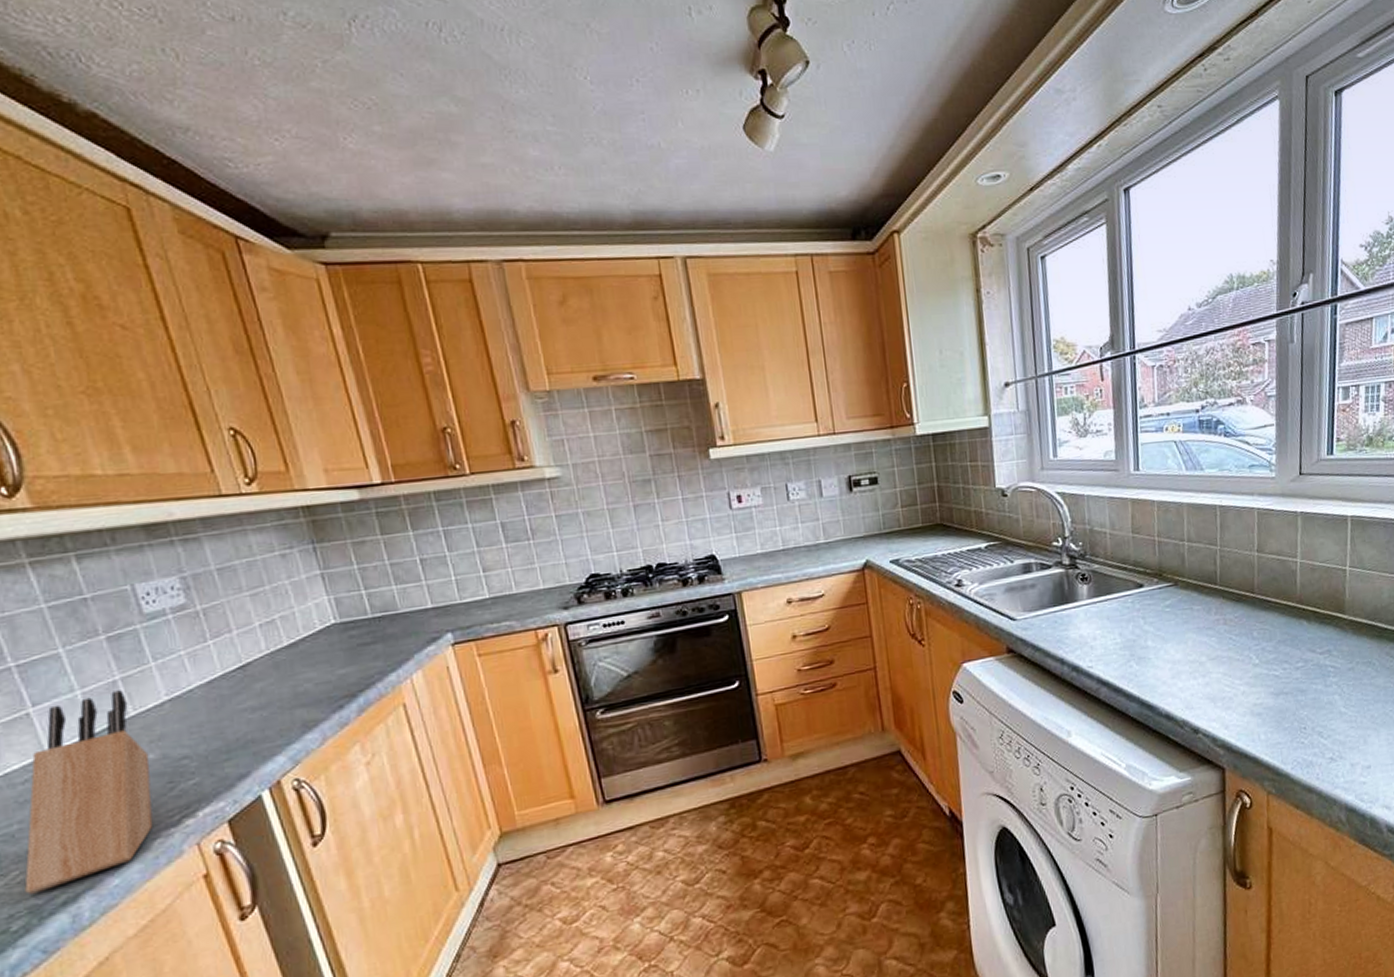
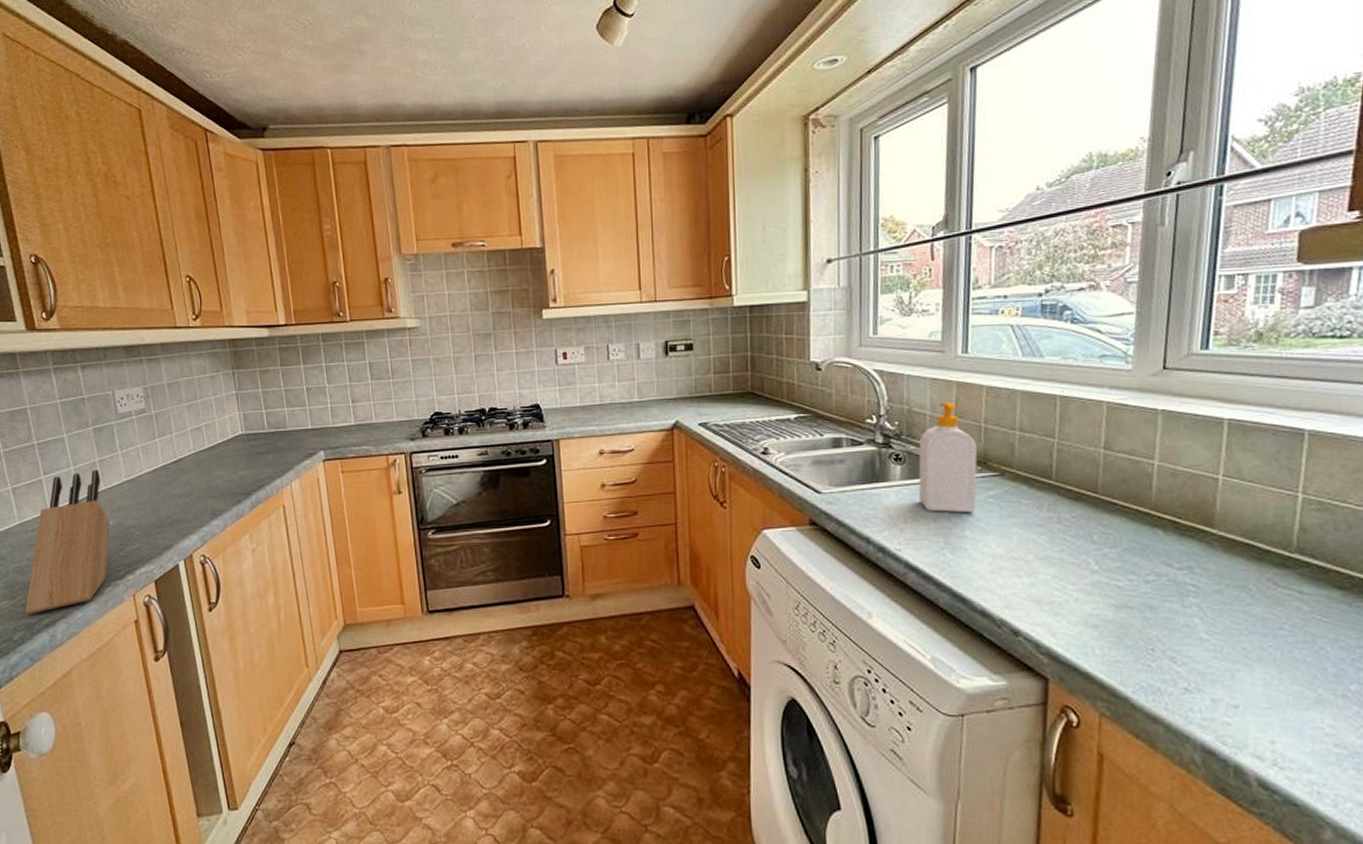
soap bottle: none [1102,519,1156,626] -> present [918,402,978,513]

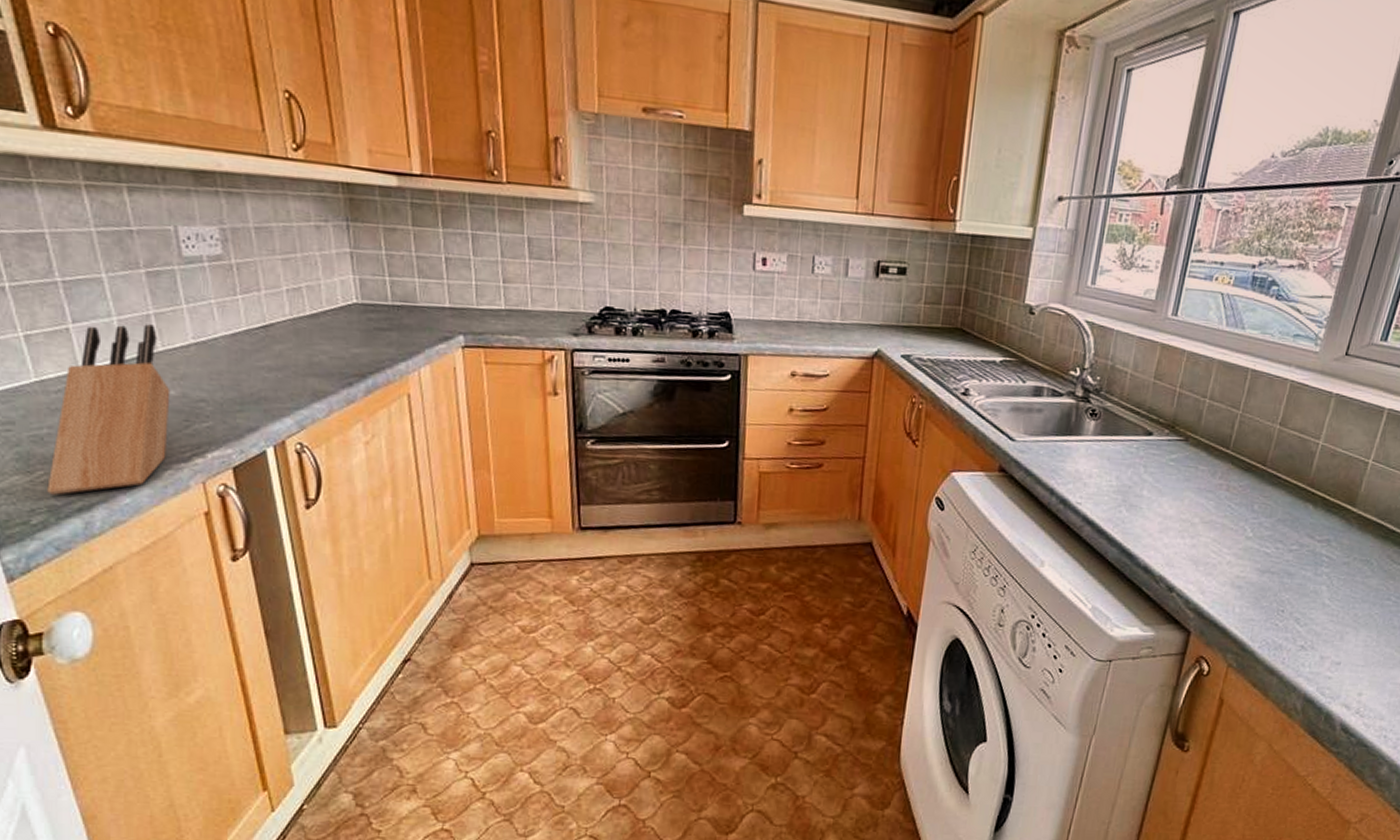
soap bottle: present [918,402,978,513] -> none [1106,362,1169,474]

